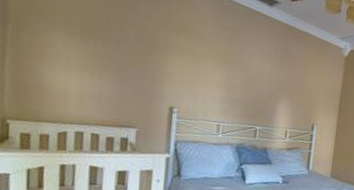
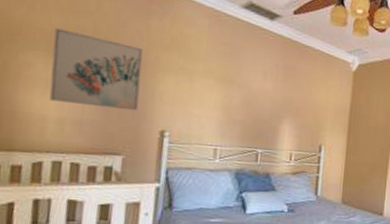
wall art: none [70,10,153,89] -> present [49,28,143,111]

